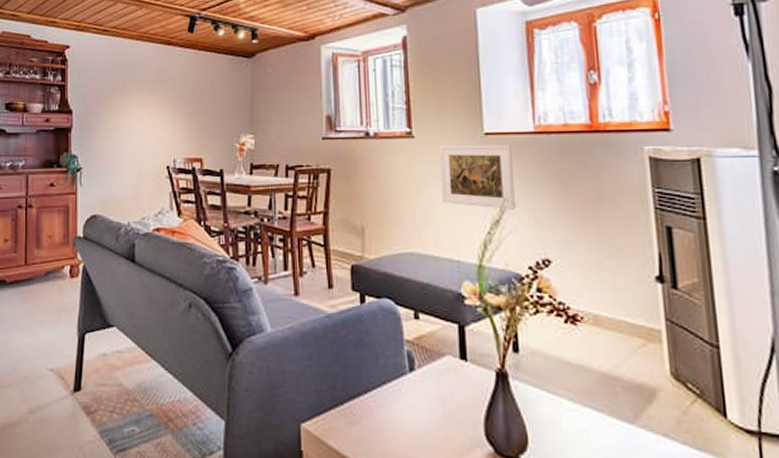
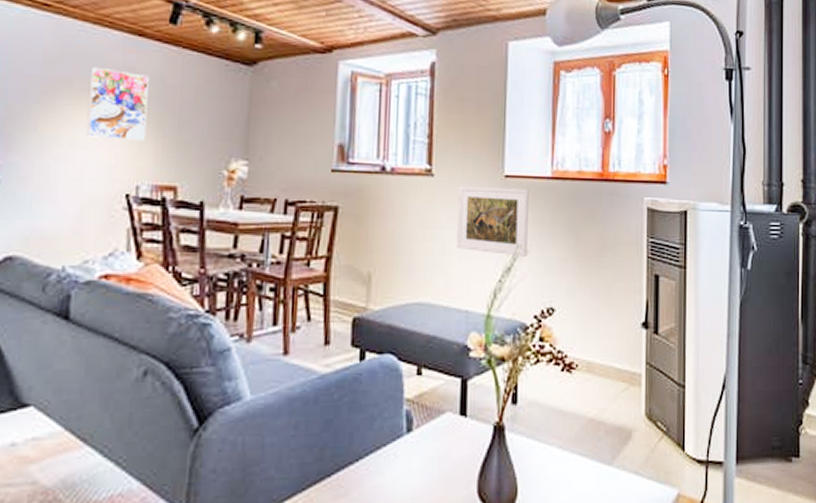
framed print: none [137,71,177,125] -> present [85,66,149,142]

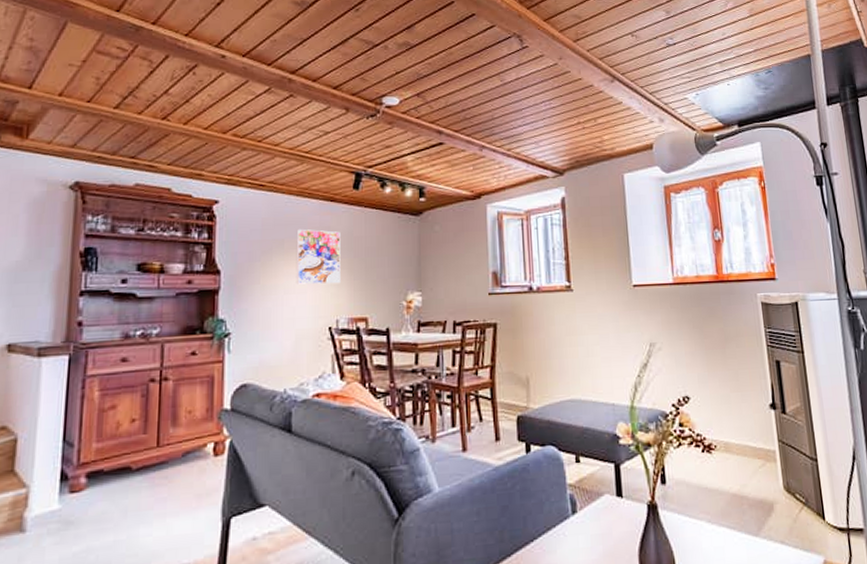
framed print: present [457,186,529,257] -> none [595,295,660,354]

